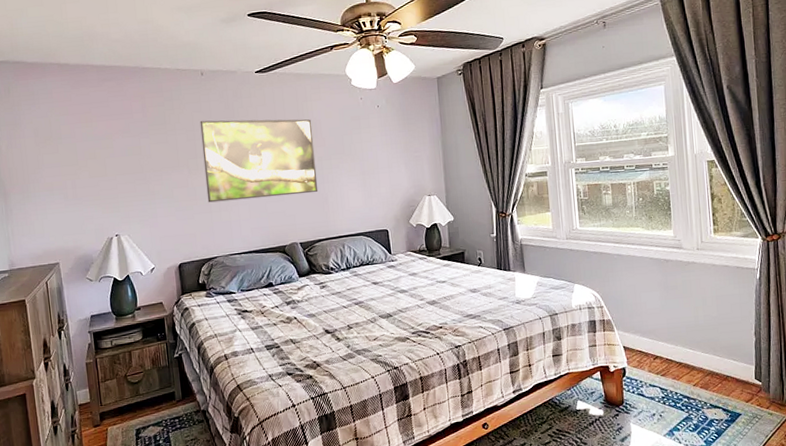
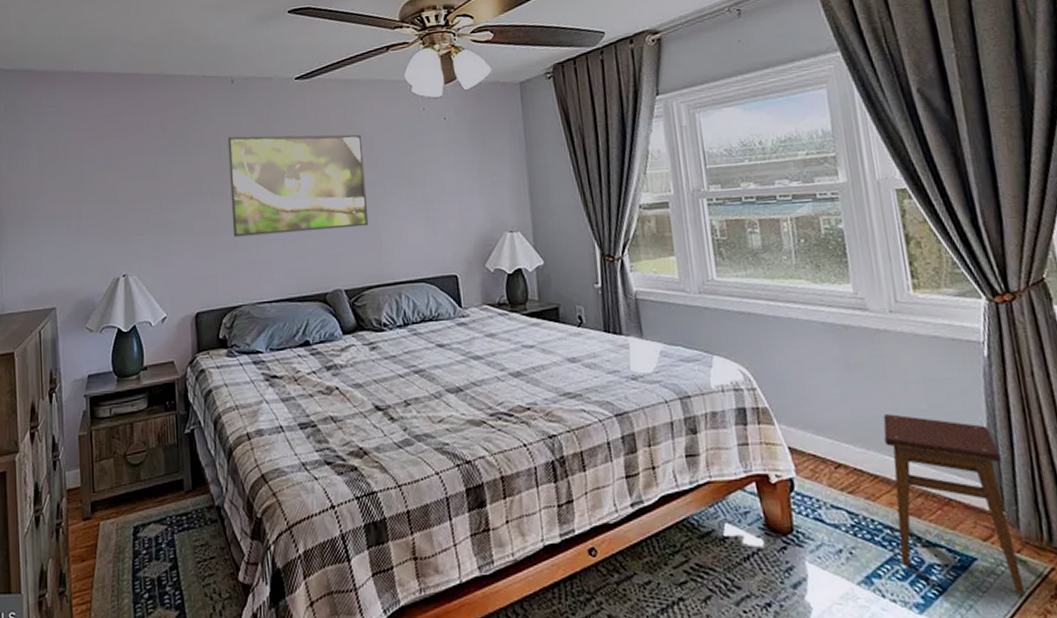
stool: none [687,320,770,435] -> present [883,414,1026,595]

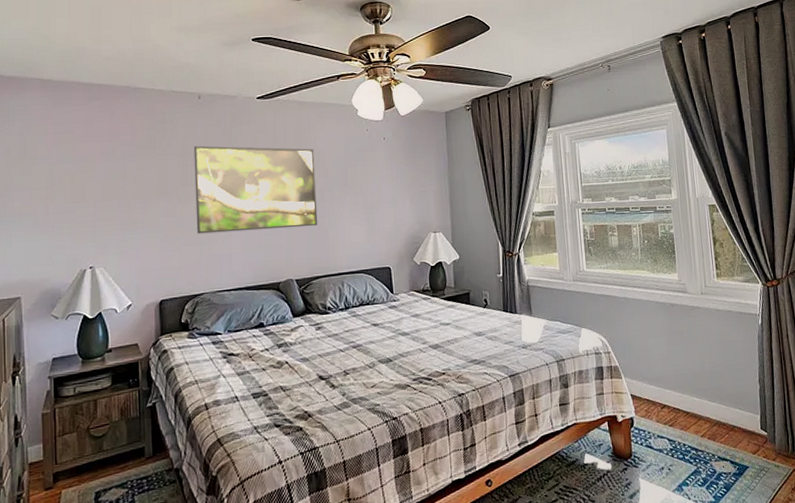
stool: present [883,414,1026,595] -> none [694,367,777,489]

